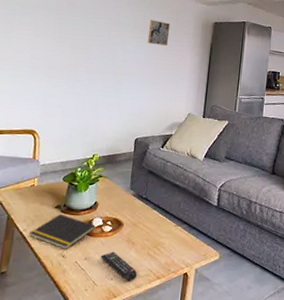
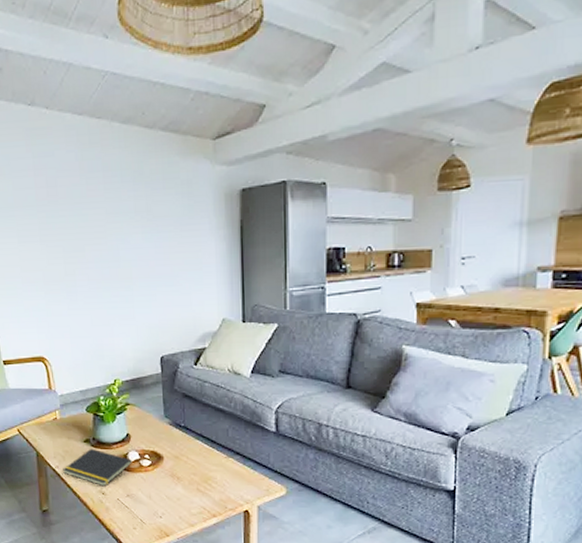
remote control: present [100,252,137,281] -> none [144,488,188,519]
wall art: present [147,20,171,46] -> none [154,199,183,233]

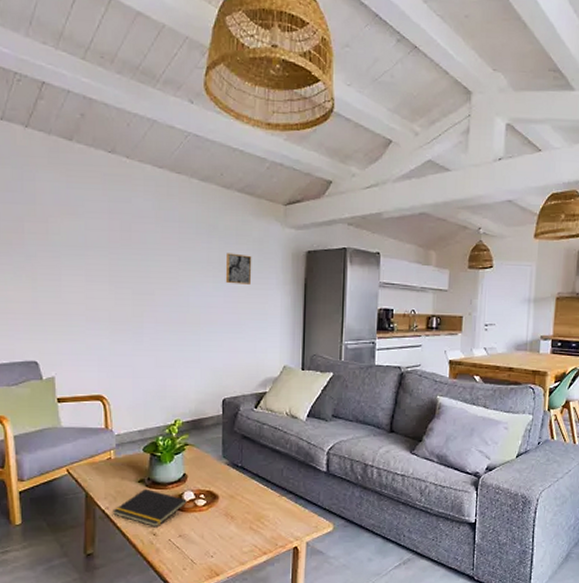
wall art: none [154,199,183,233] -> present [225,253,252,285]

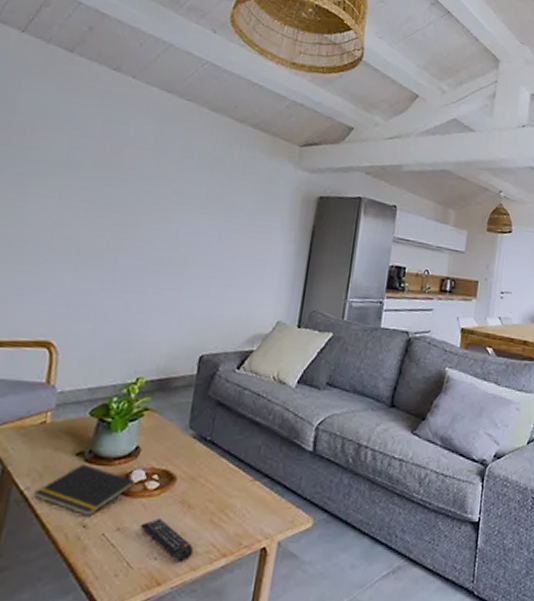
remote control: none [196,527,240,558] -> present [140,518,193,561]
wall art: present [225,253,252,285] -> none [223,190,258,226]

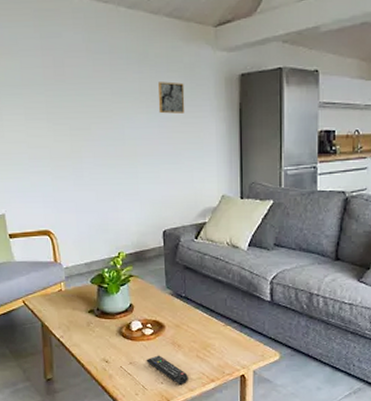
notepad: present [34,463,135,517] -> none [67,318,135,355]
wall art: none [223,190,258,226] -> present [158,81,185,114]

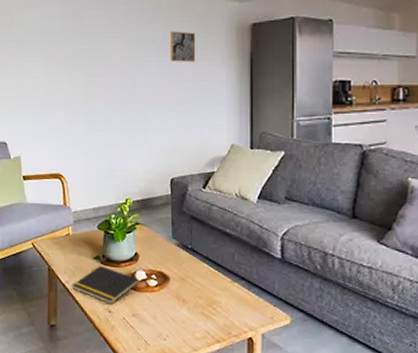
notepad: none [67,318,135,355] -> present [72,265,139,305]
remote control: present [146,355,188,385] -> none [149,309,192,343]

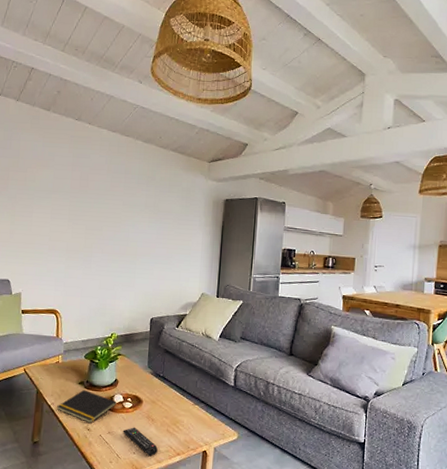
remote control: none [149,309,192,343] -> present [123,427,158,456]
wall art: present [170,31,196,62] -> none [158,199,181,225]

